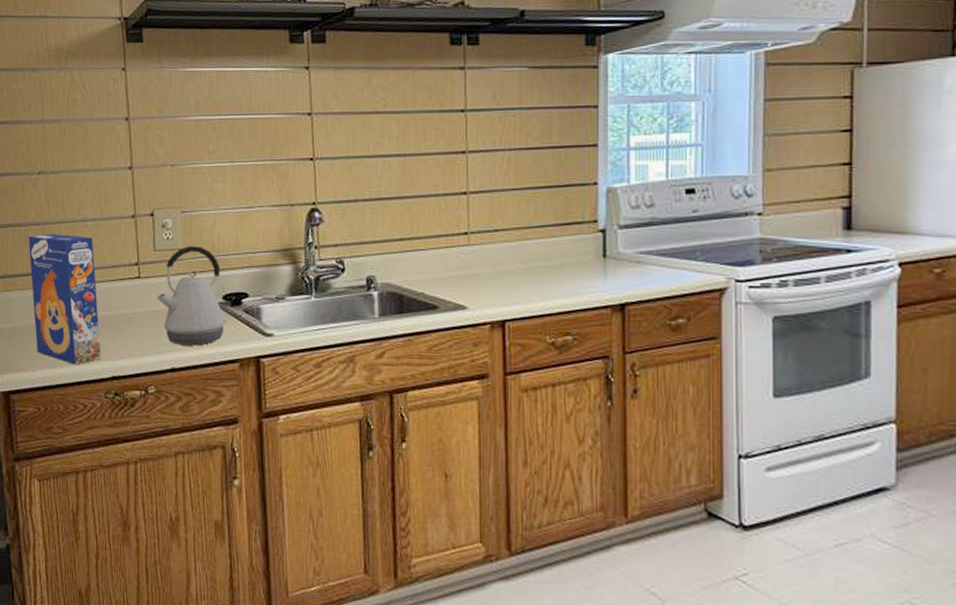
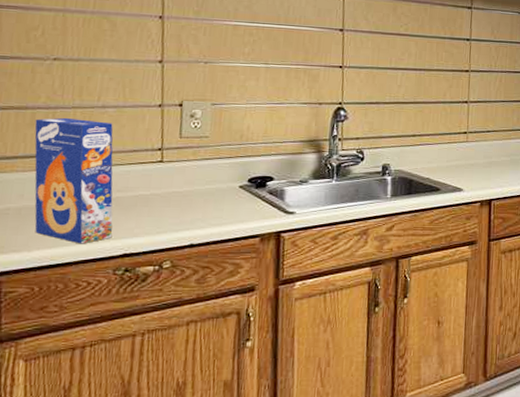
kettle: present [156,246,227,346] -> none [179,135,251,223]

